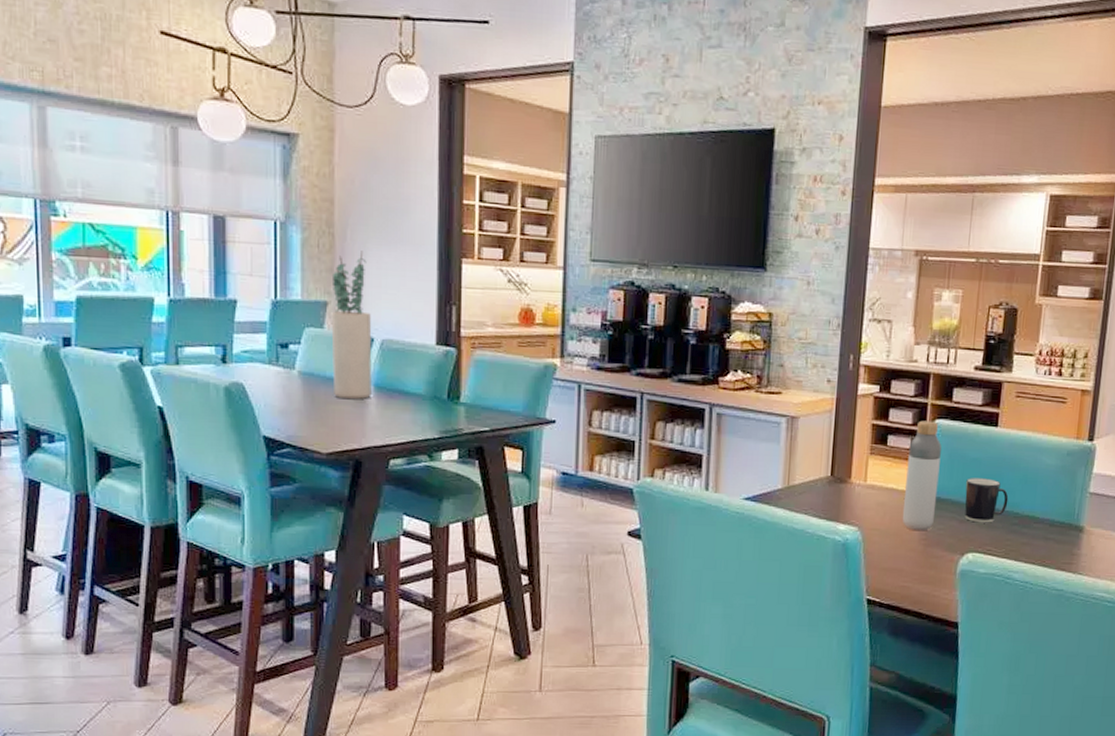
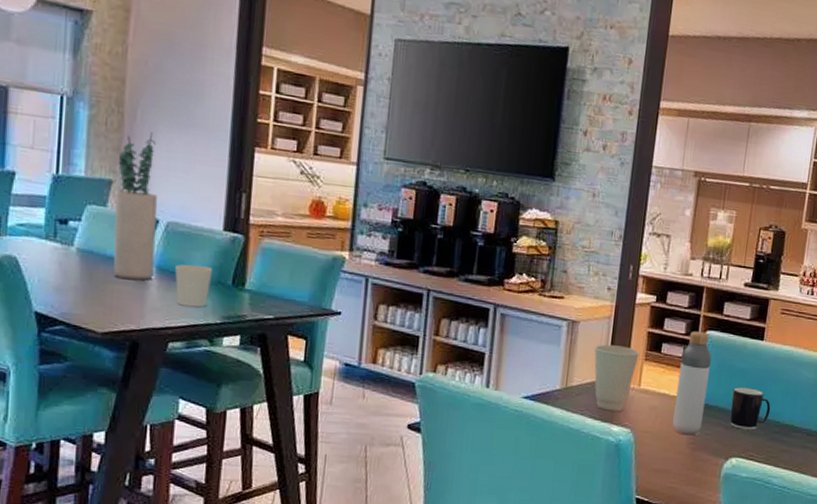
dixie cup: none [391,380,428,423] -> present [174,264,213,308]
cup: none [816,439,864,511] -> present [594,344,640,413]

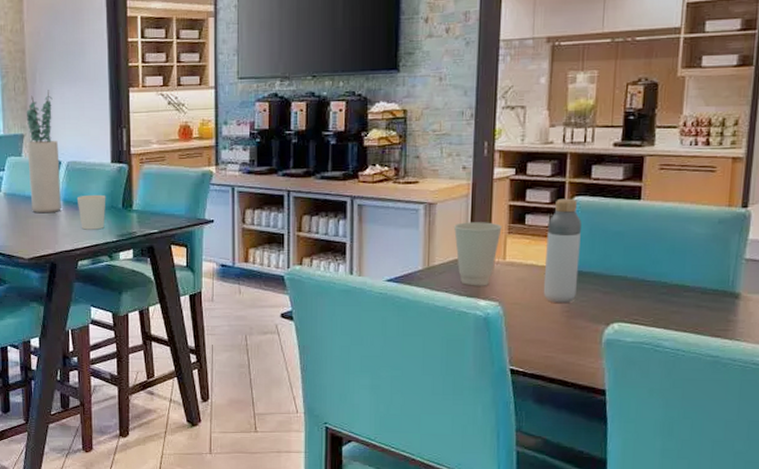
mug: present [730,387,771,430] -> none [608,250,655,294]

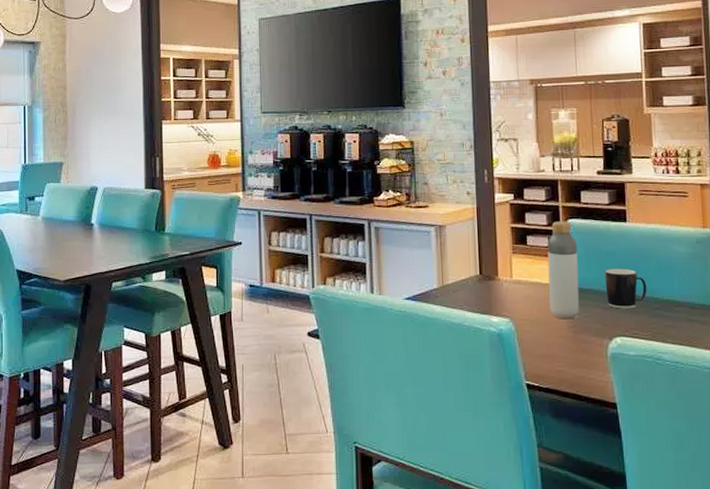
vase: present [26,90,61,214] -> none [65,122,97,237]
dixie cup: present [76,194,106,230] -> none [112,218,140,252]
cup: present [454,222,502,287] -> none [464,243,507,305]
mug: none [608,250,655,294] -> present [604,268,647,309]

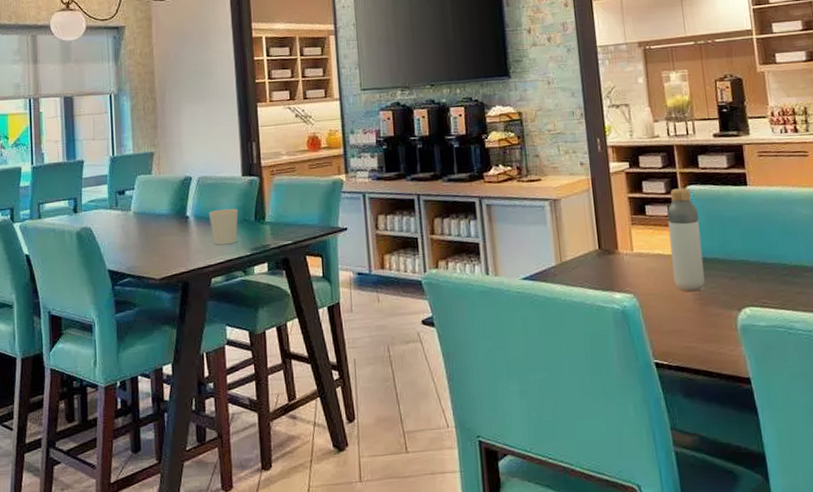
dixie cup: none [112,218,140,252] -> present [208,208,239,245]
mug: present [604,268,647,309] -> none [728,234,774,278]

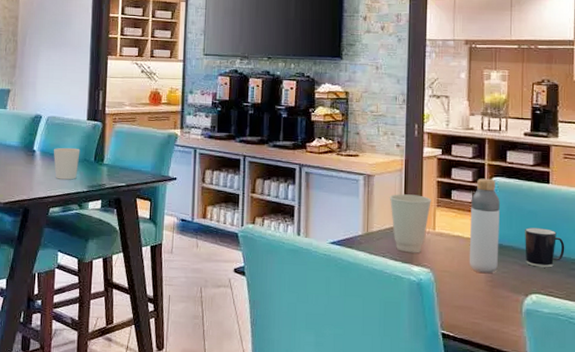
cup: none [580,214,625,281] -> present [390,194,431,254]
mug: none [728,234,774,278] -> present [525,227,565,268]

